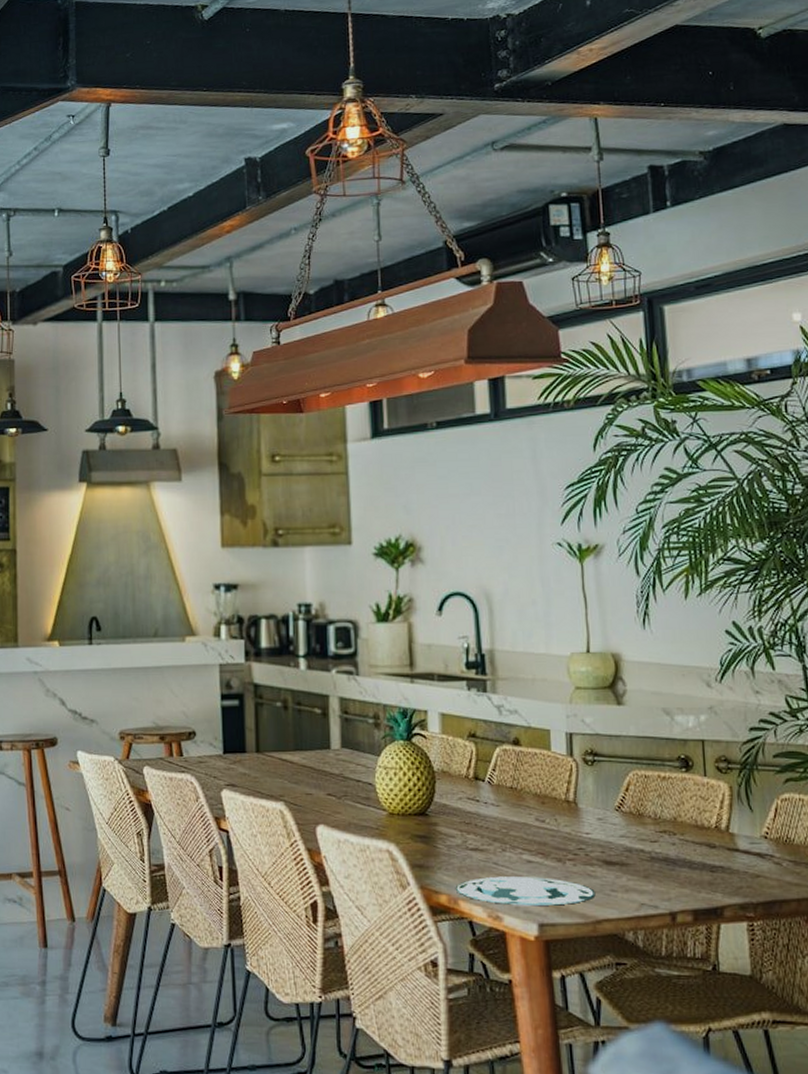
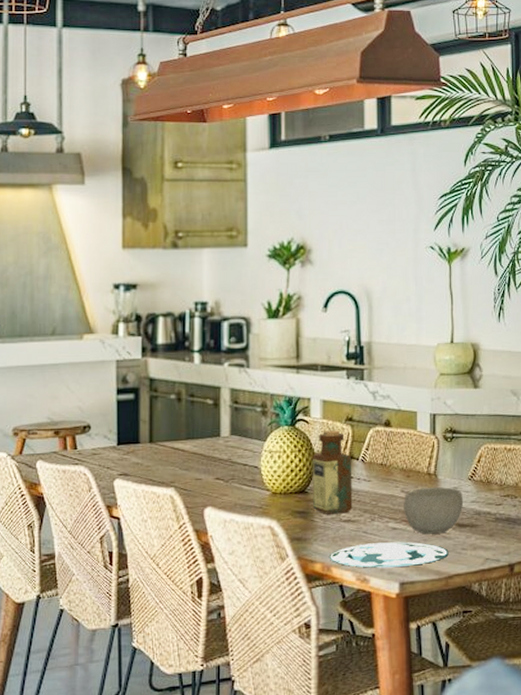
bottle: none [431,747,480,841] -> present [312,430,353,514]
bowl: none [539,817,611,871] -> present [404,487,464,534]

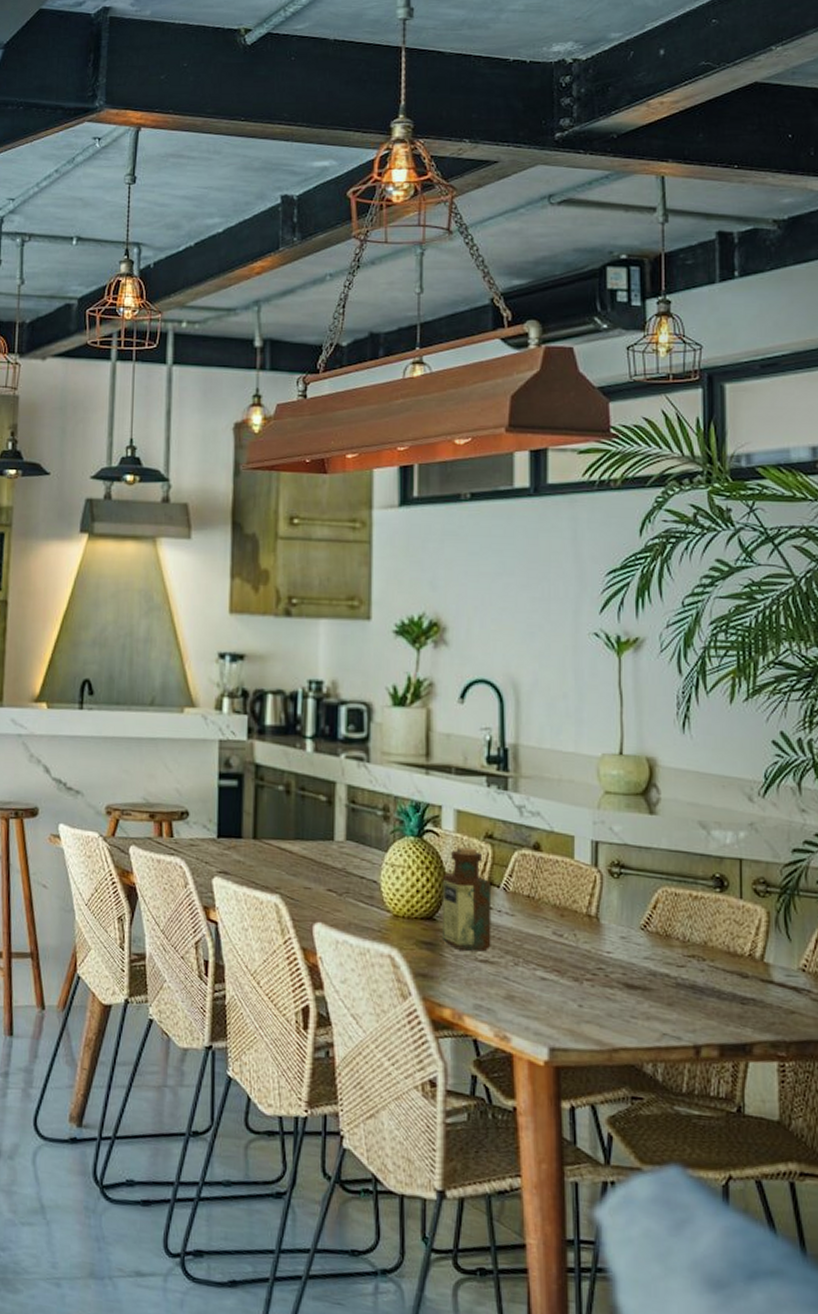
plate: present [329,541,449,568] -> none [460,992,614,1029]
bowl: present [404,487,464,534] -> none [556,932,634,993]

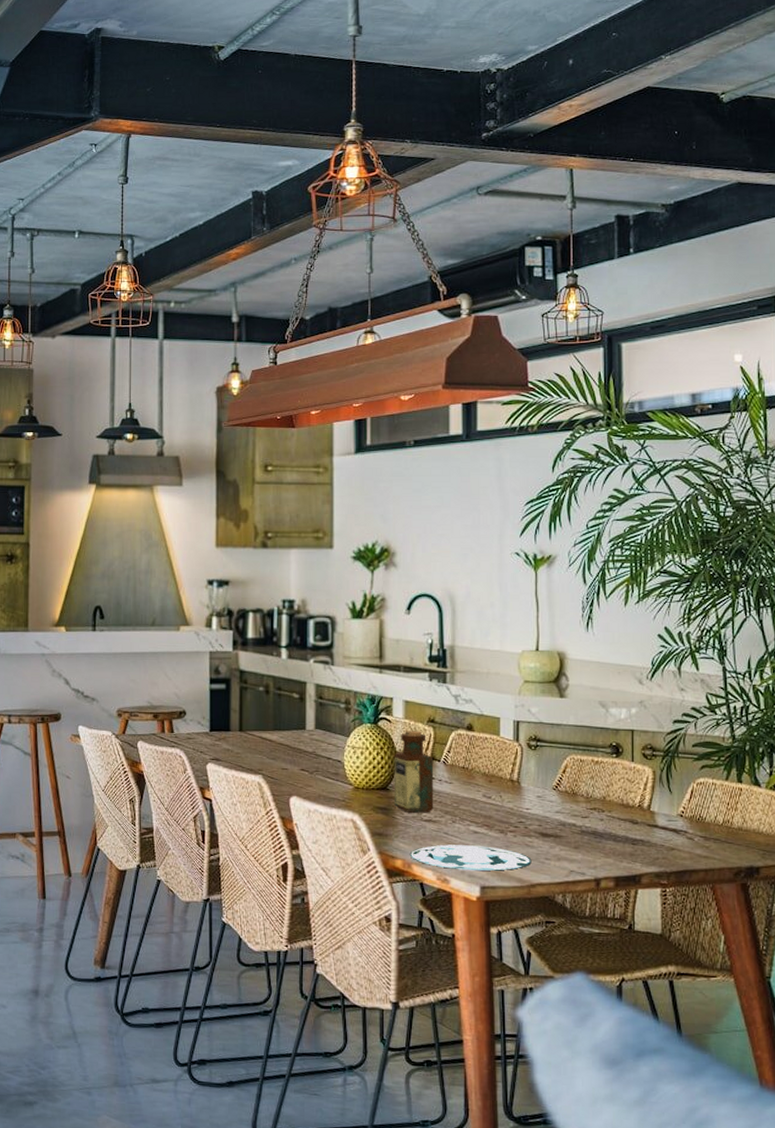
plate: none [460,992,614,1029] -> present [409,844,532,871]

